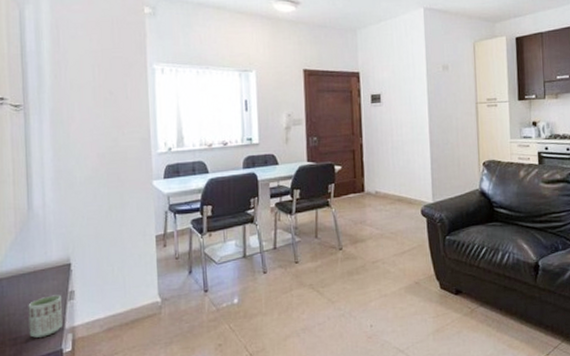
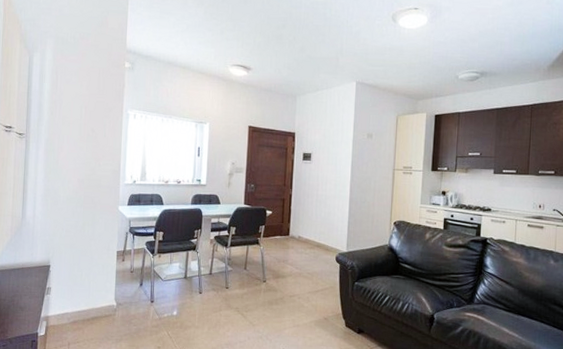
cup: present [28,295,63,338] -> none [14,289,41,321]

